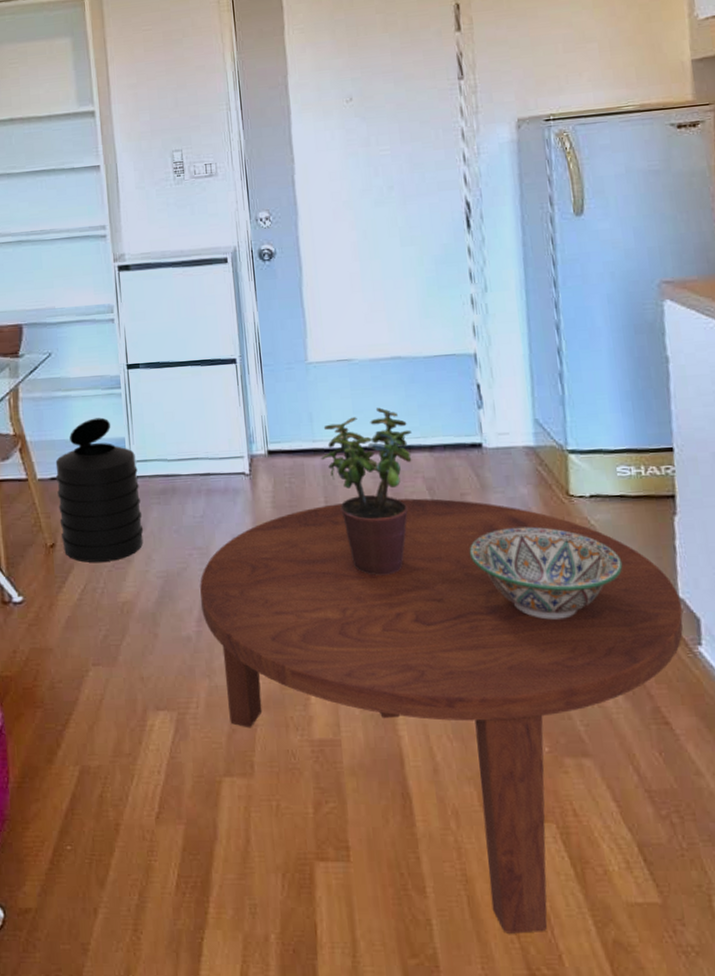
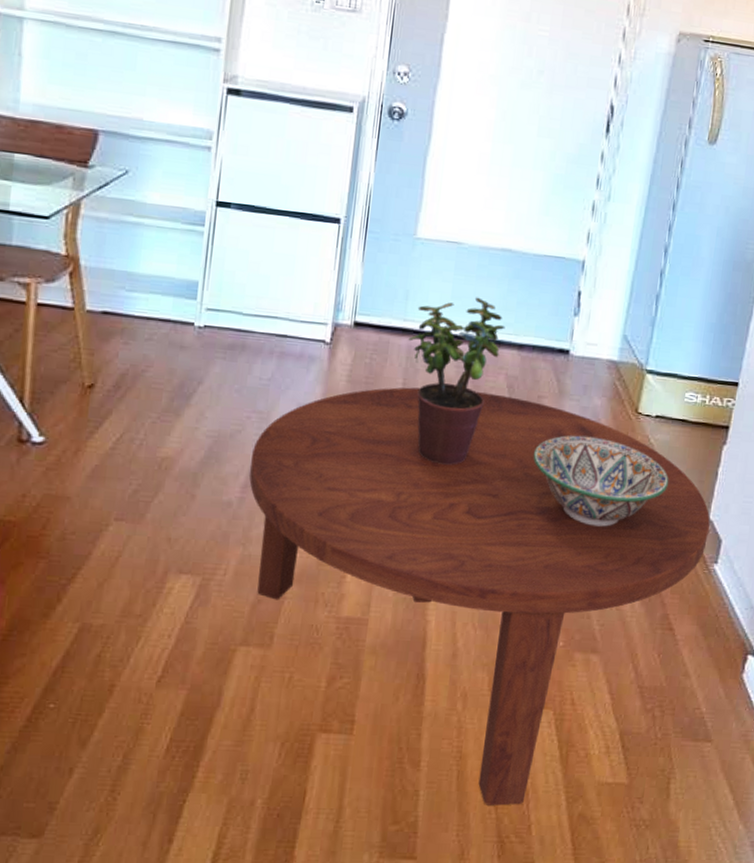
trash can: present [55,417,144,562] -> none [103,253,207,413]

